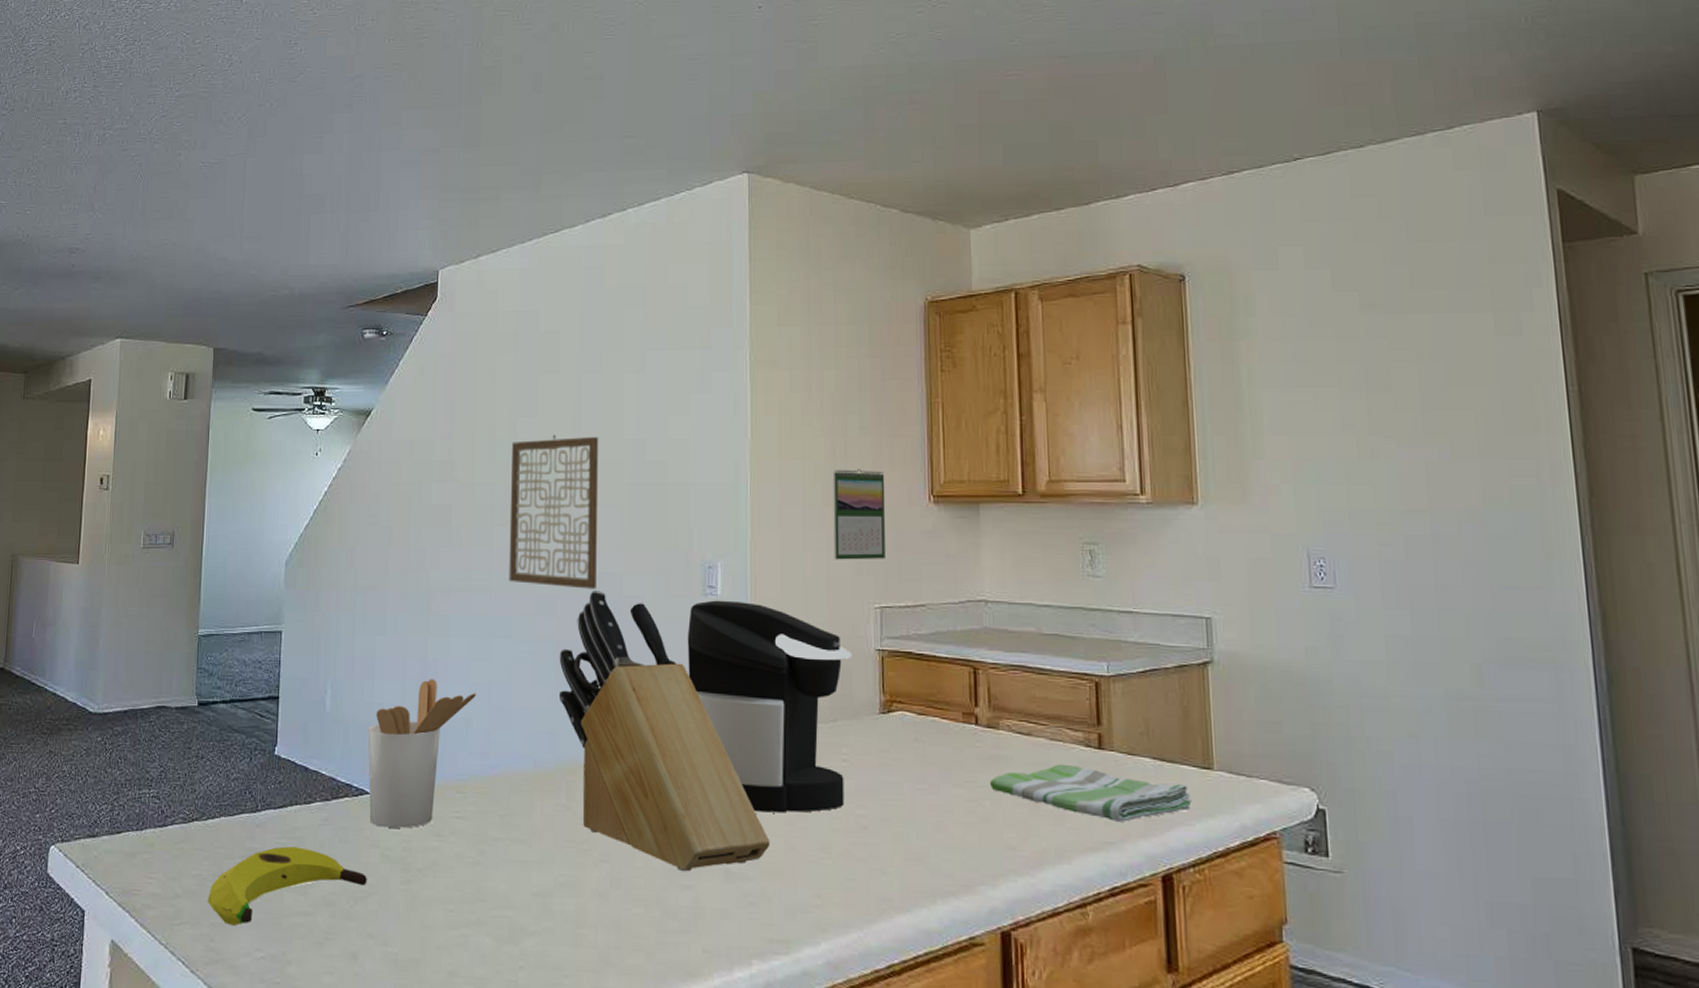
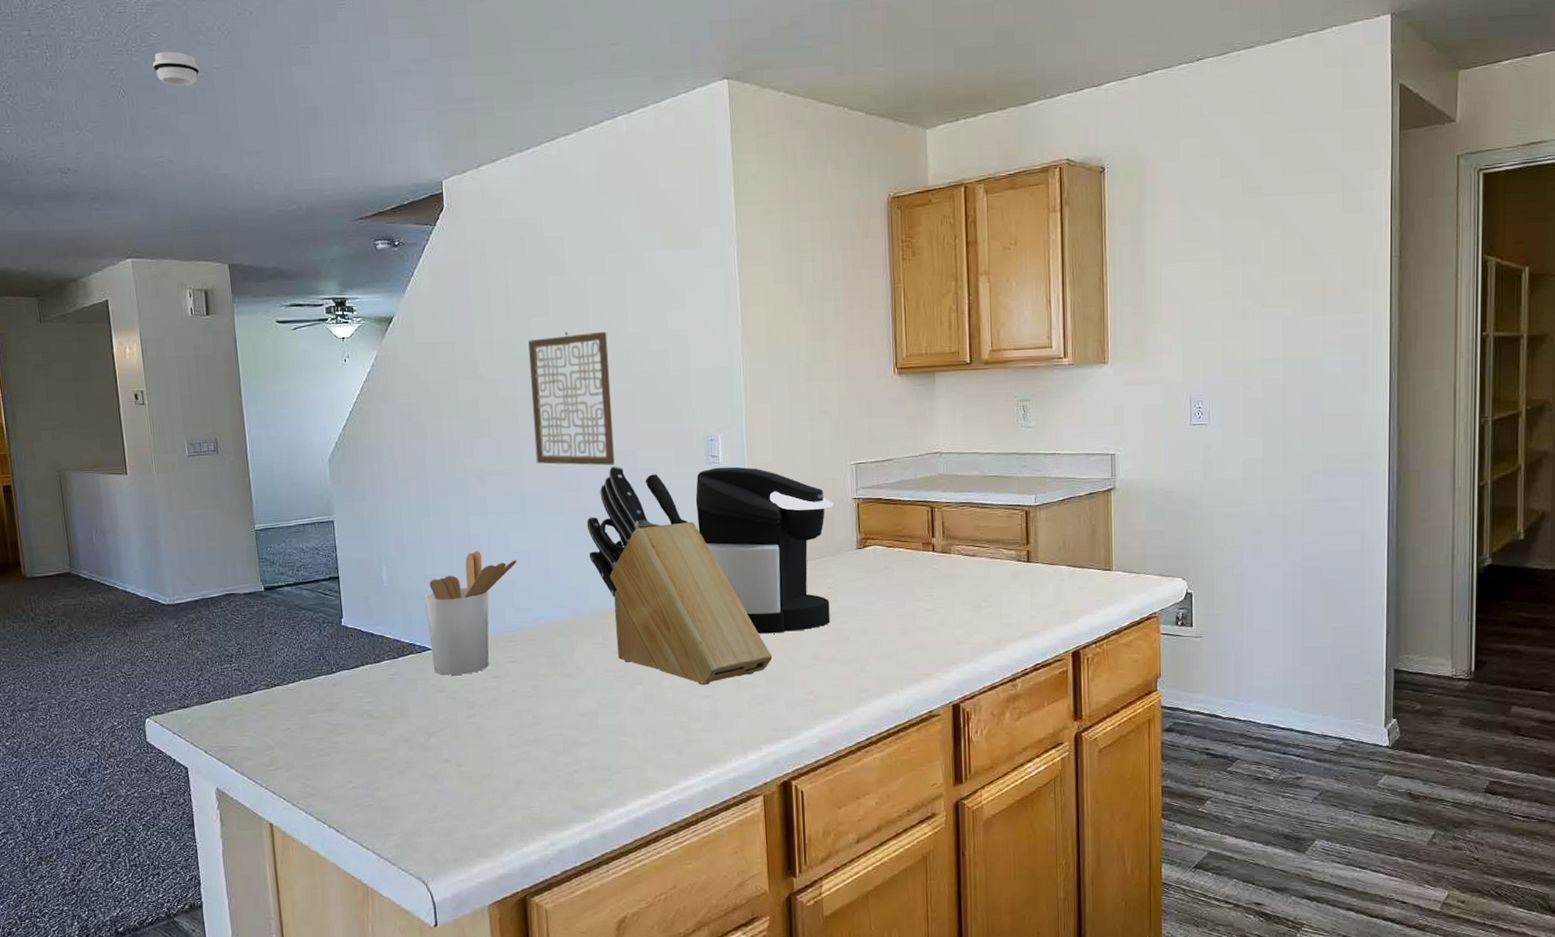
smoke detector: none [171,139,215,172] -> present [152,51,200,86]
banana: present [208,846,367,926] -> none [298,698,438,765]
calendar: present [832,469,886,560] -> none [813,348,859,427]
dish towel: present [989,764,1192,822] -> none [943,576,1096,616]

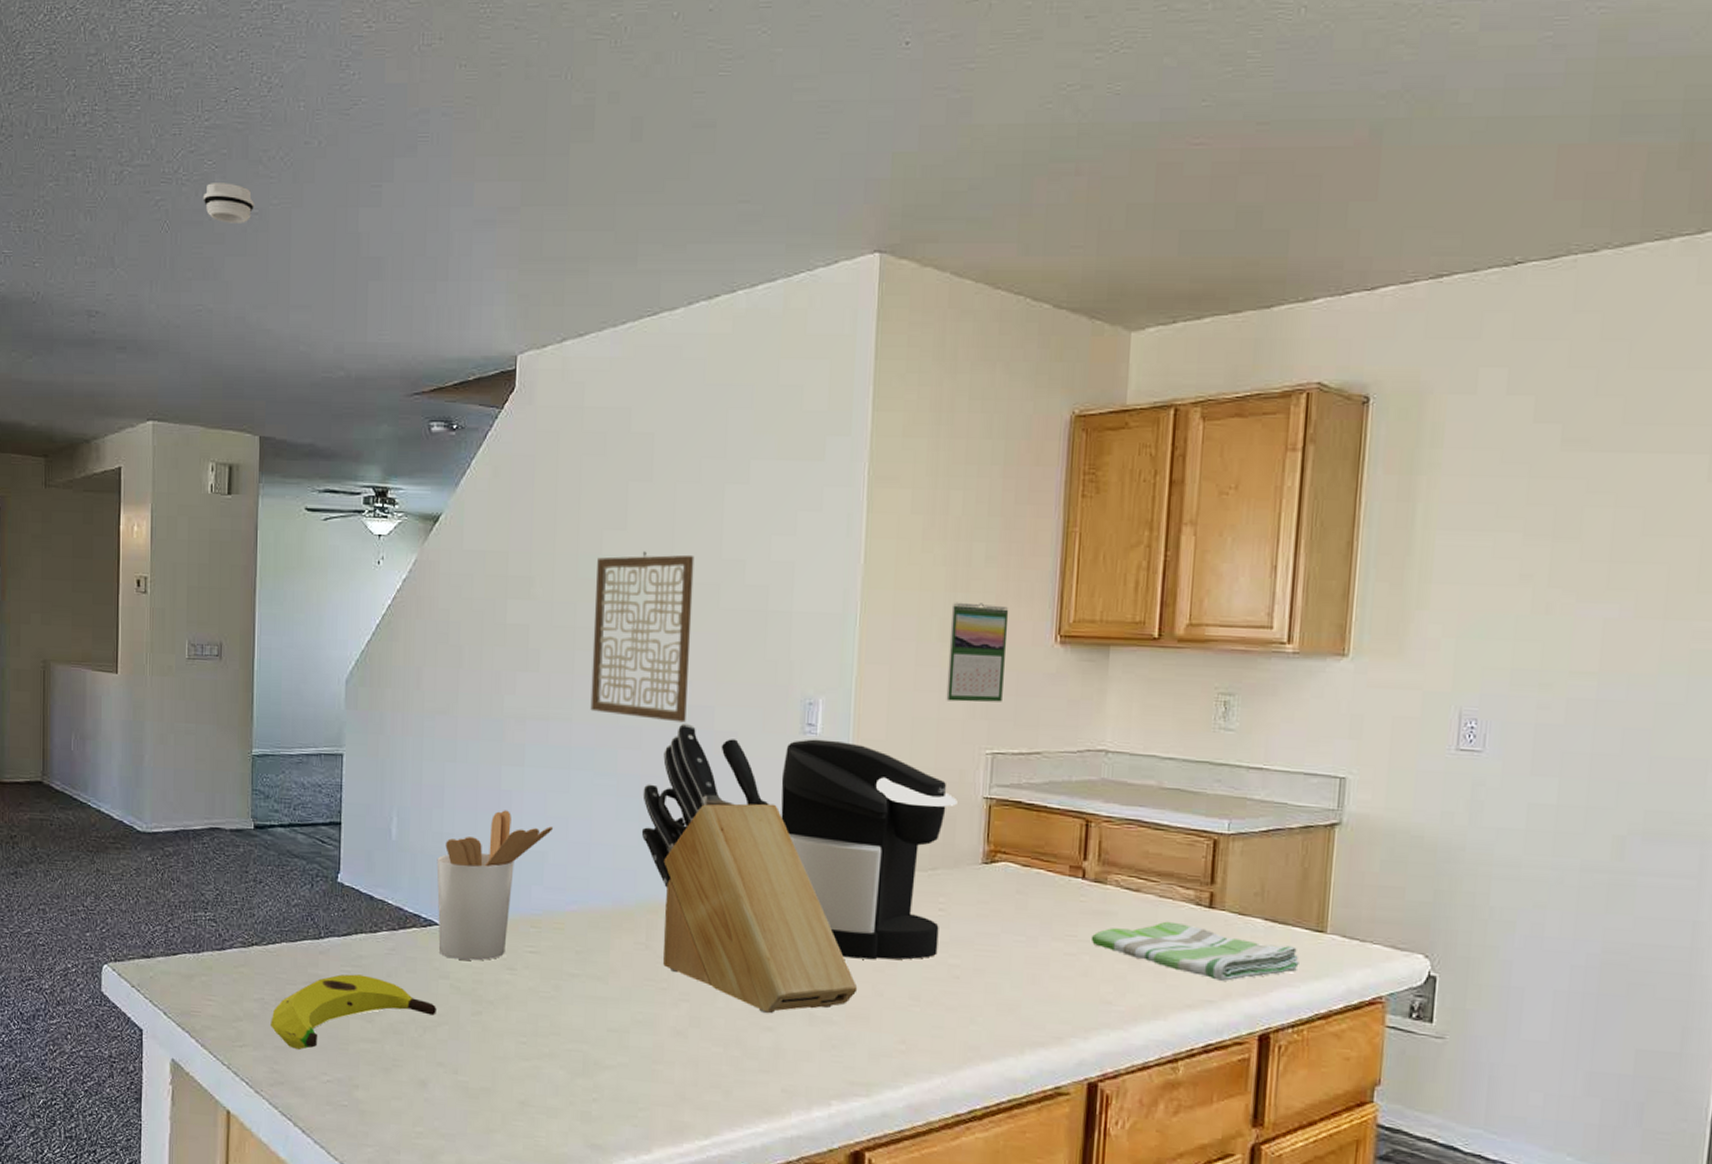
banana: none [298,698,438,765] -> present [271,974,436,1050]
calendar: none [813,348,859,427] -> present [946,602,1009,702]
dish towel: none [943,576,1096,616] -> present [1090,921,1299,981]

